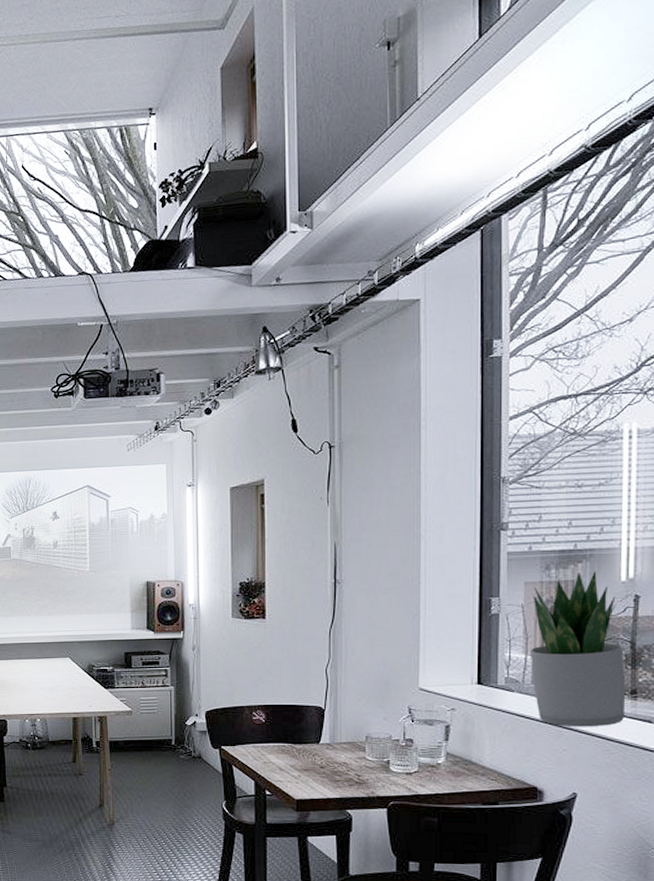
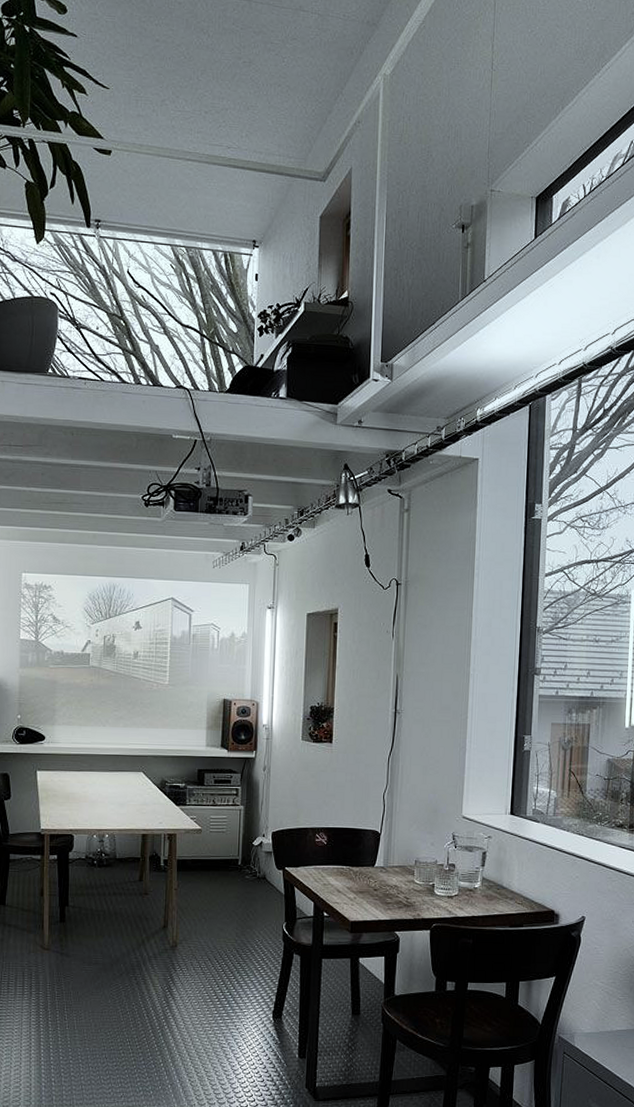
planter: present [531,571,626,727] -> none [553,717,626,857]

